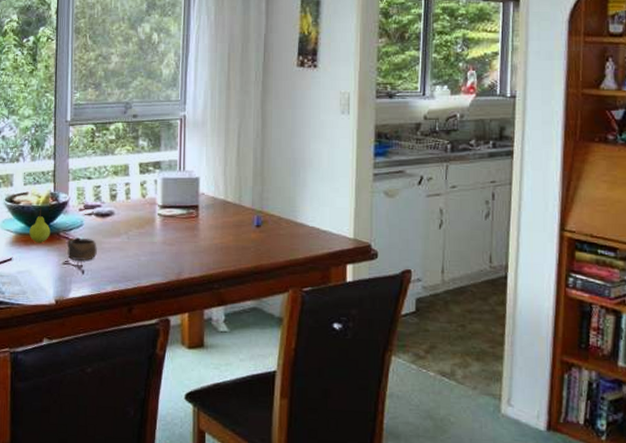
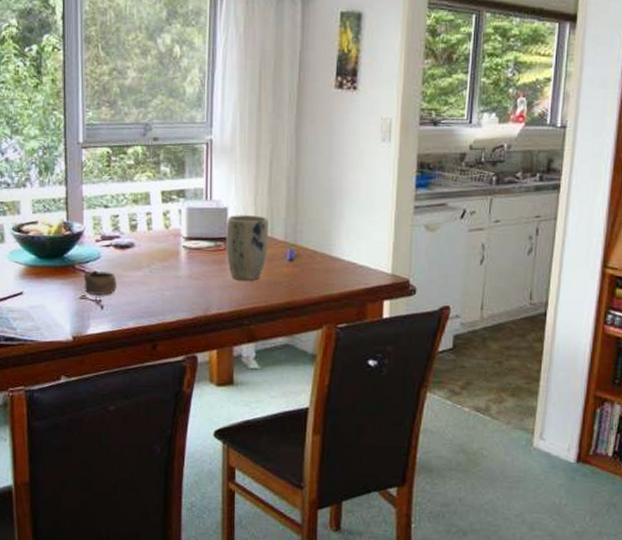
fruit: present [29,207,51,243] -> none [41,237,64,277]
plant pot: none [197,184,237,246] -> present [226,215,268,281]

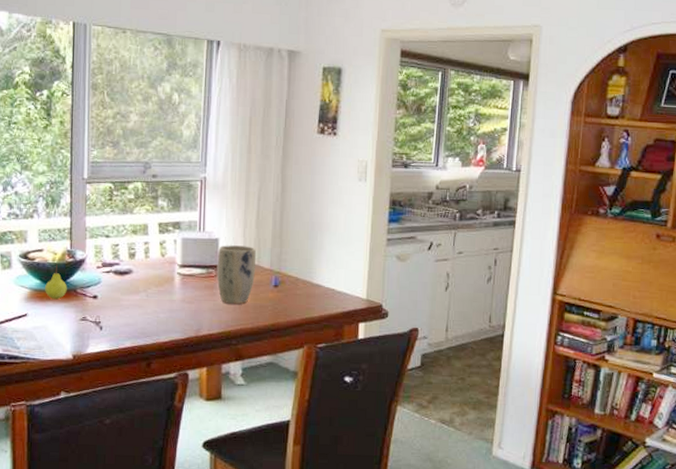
fruit: none [41,237,64,277] -> present [45,264,67,300]
cup: present [83,270,117,295] -> none [84,294,115,317]

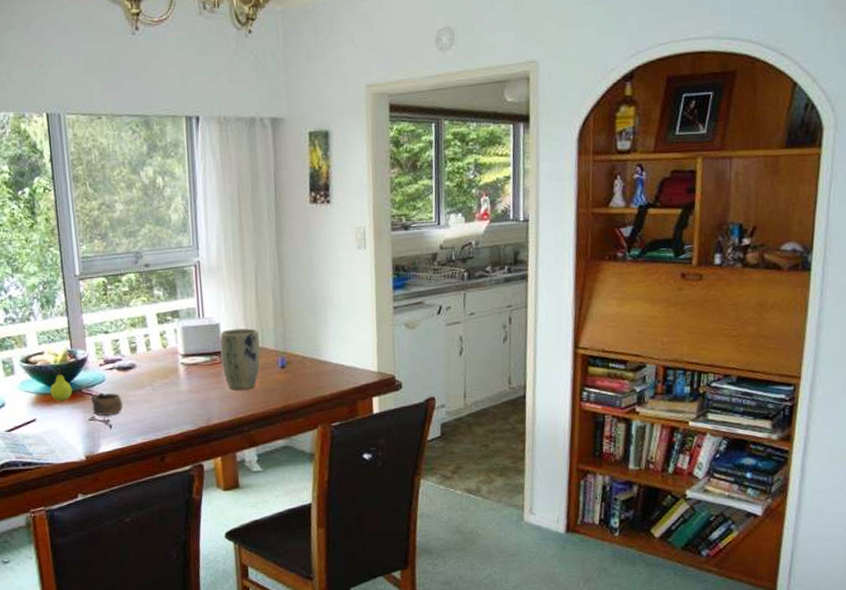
cup: none [84,294,115,317] -> present [90,393,123,415]

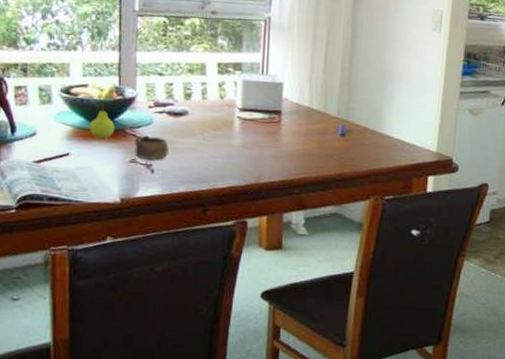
plant pot: present [220,328,261,390] -> none [279,90,322,152]

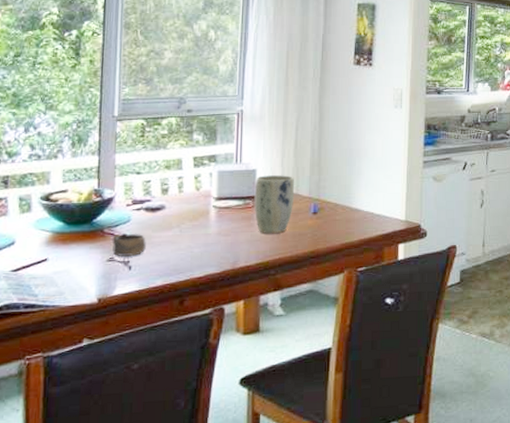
fruit: present [90,101,115,140] -> none [68,204,93,242]
plant pot: none [279,90,322,152] -> present [254,175,294,234]

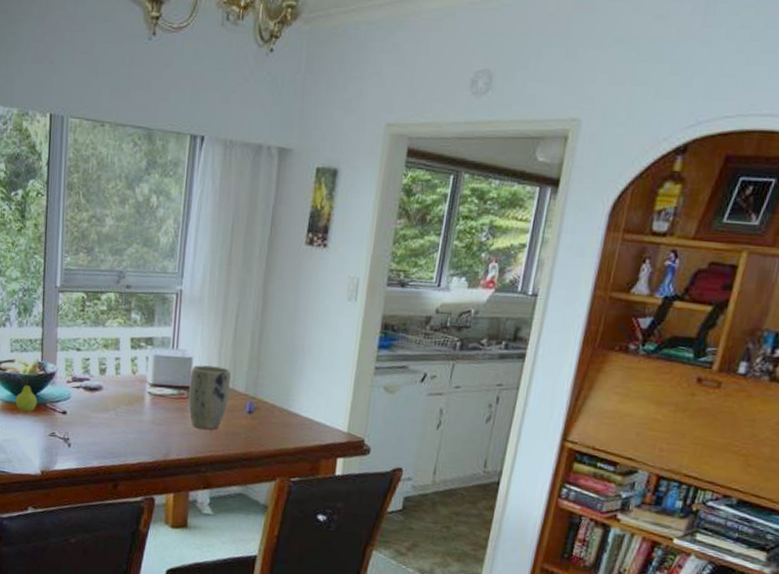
fruit: none [68,204,93,242] -> present [15,376,37,413]
cup: present [112,233,146,256] -> none [53,409,84,434]

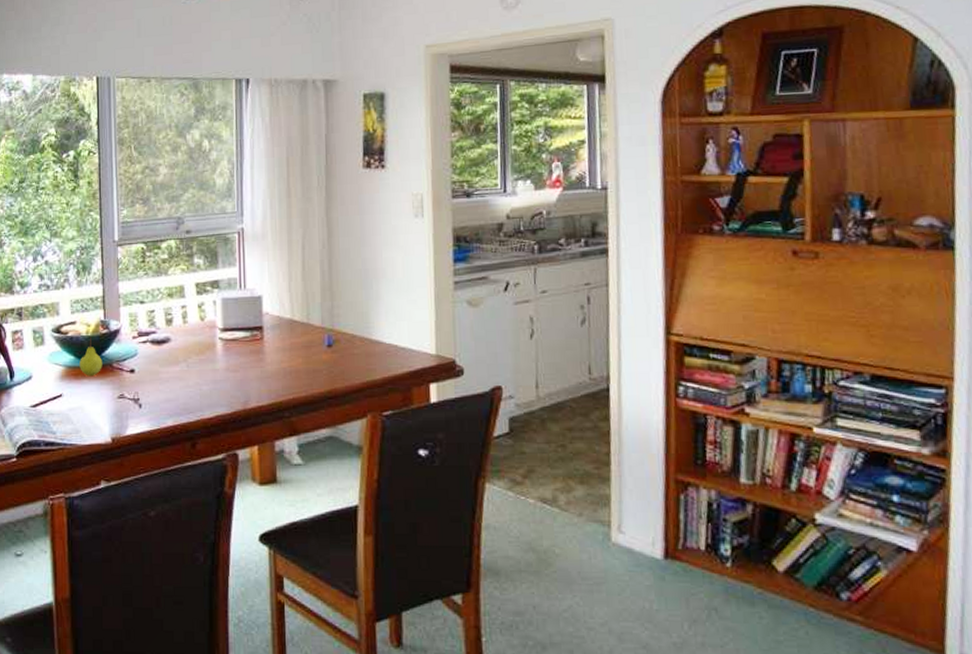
plant pot: present [188,365,231,430] -> none [261,302,305,370]

